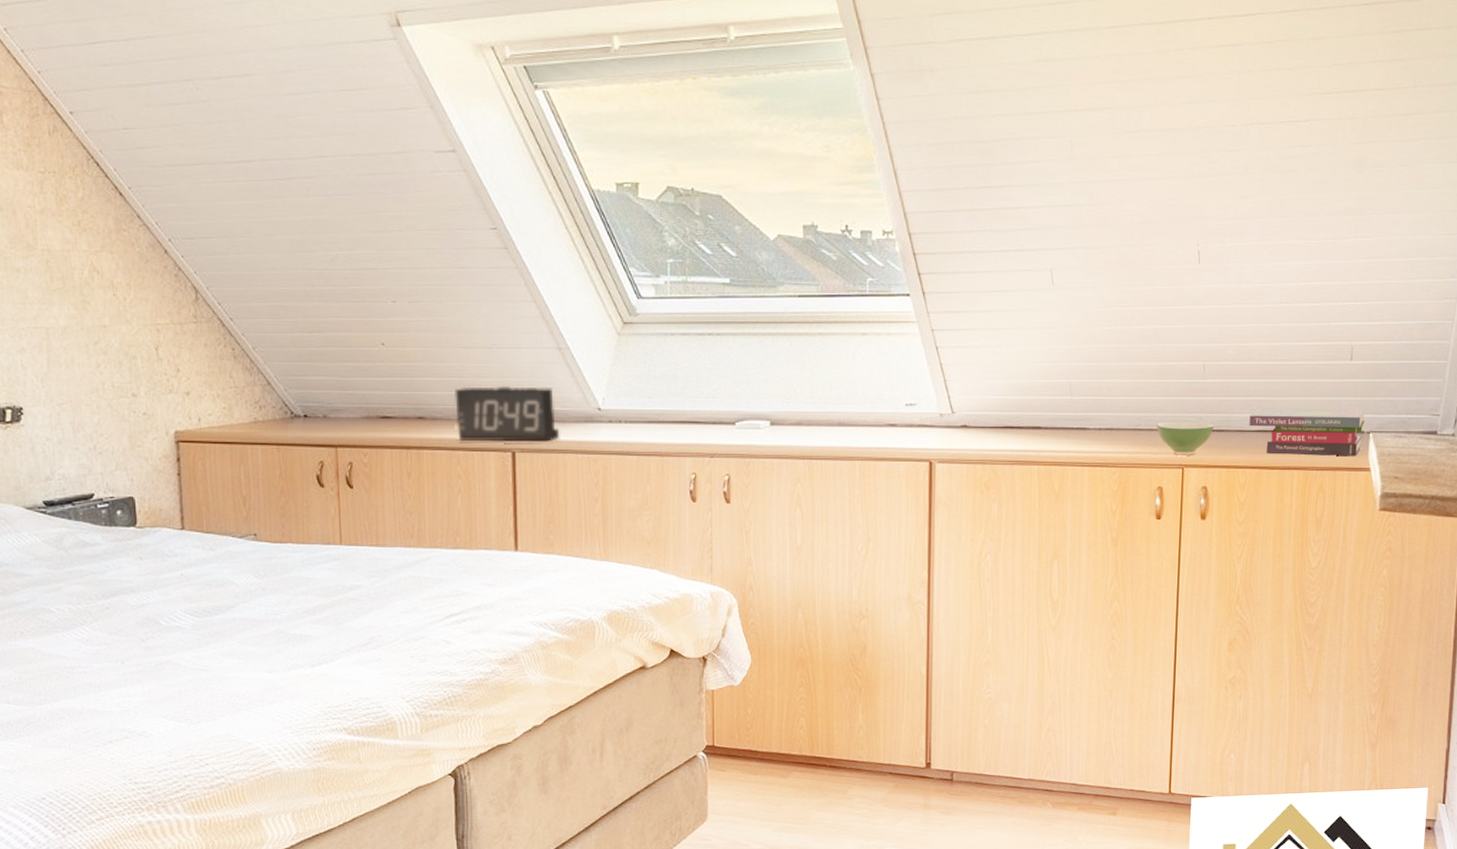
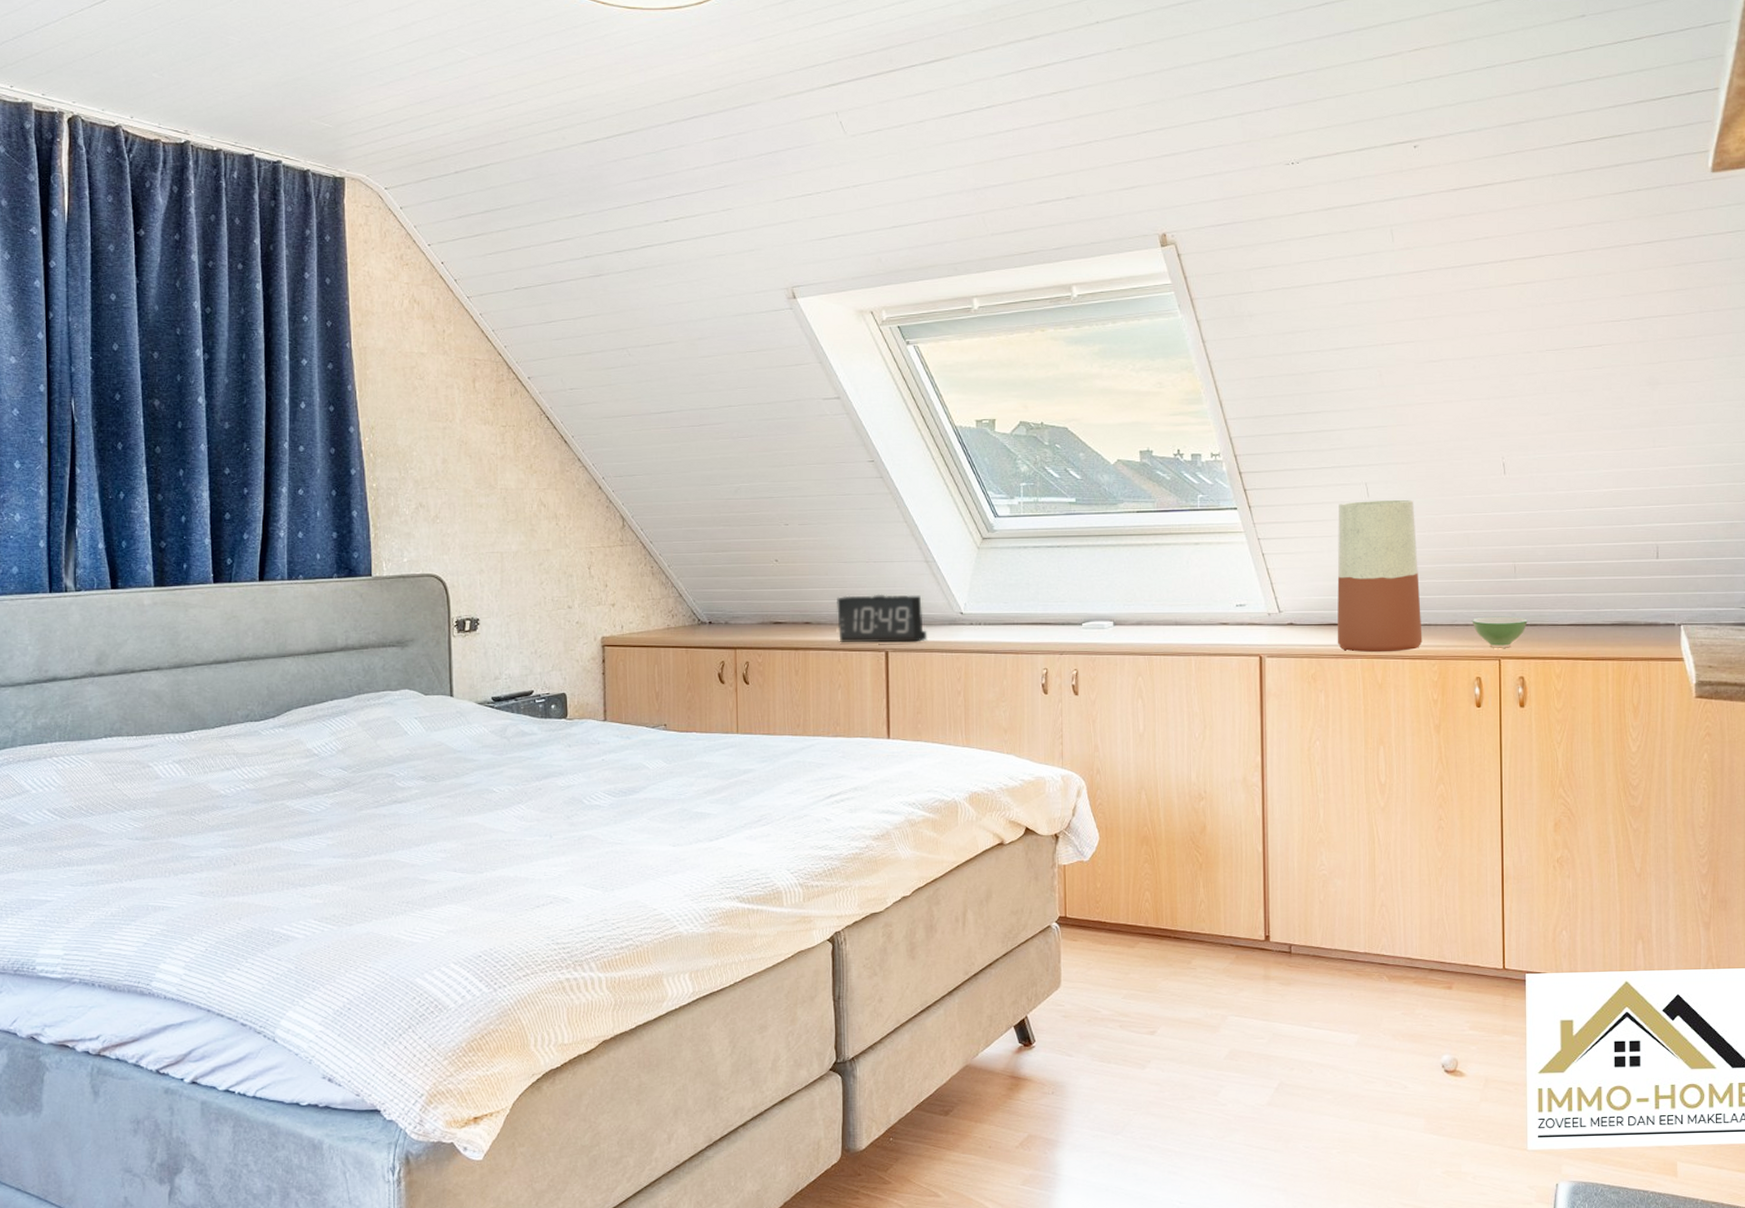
vase: none [1013,289,1104,459] -> present [1337,499,1423,653]
books: present [1249,407,1365,457] -> none [1561,603,1675,647]

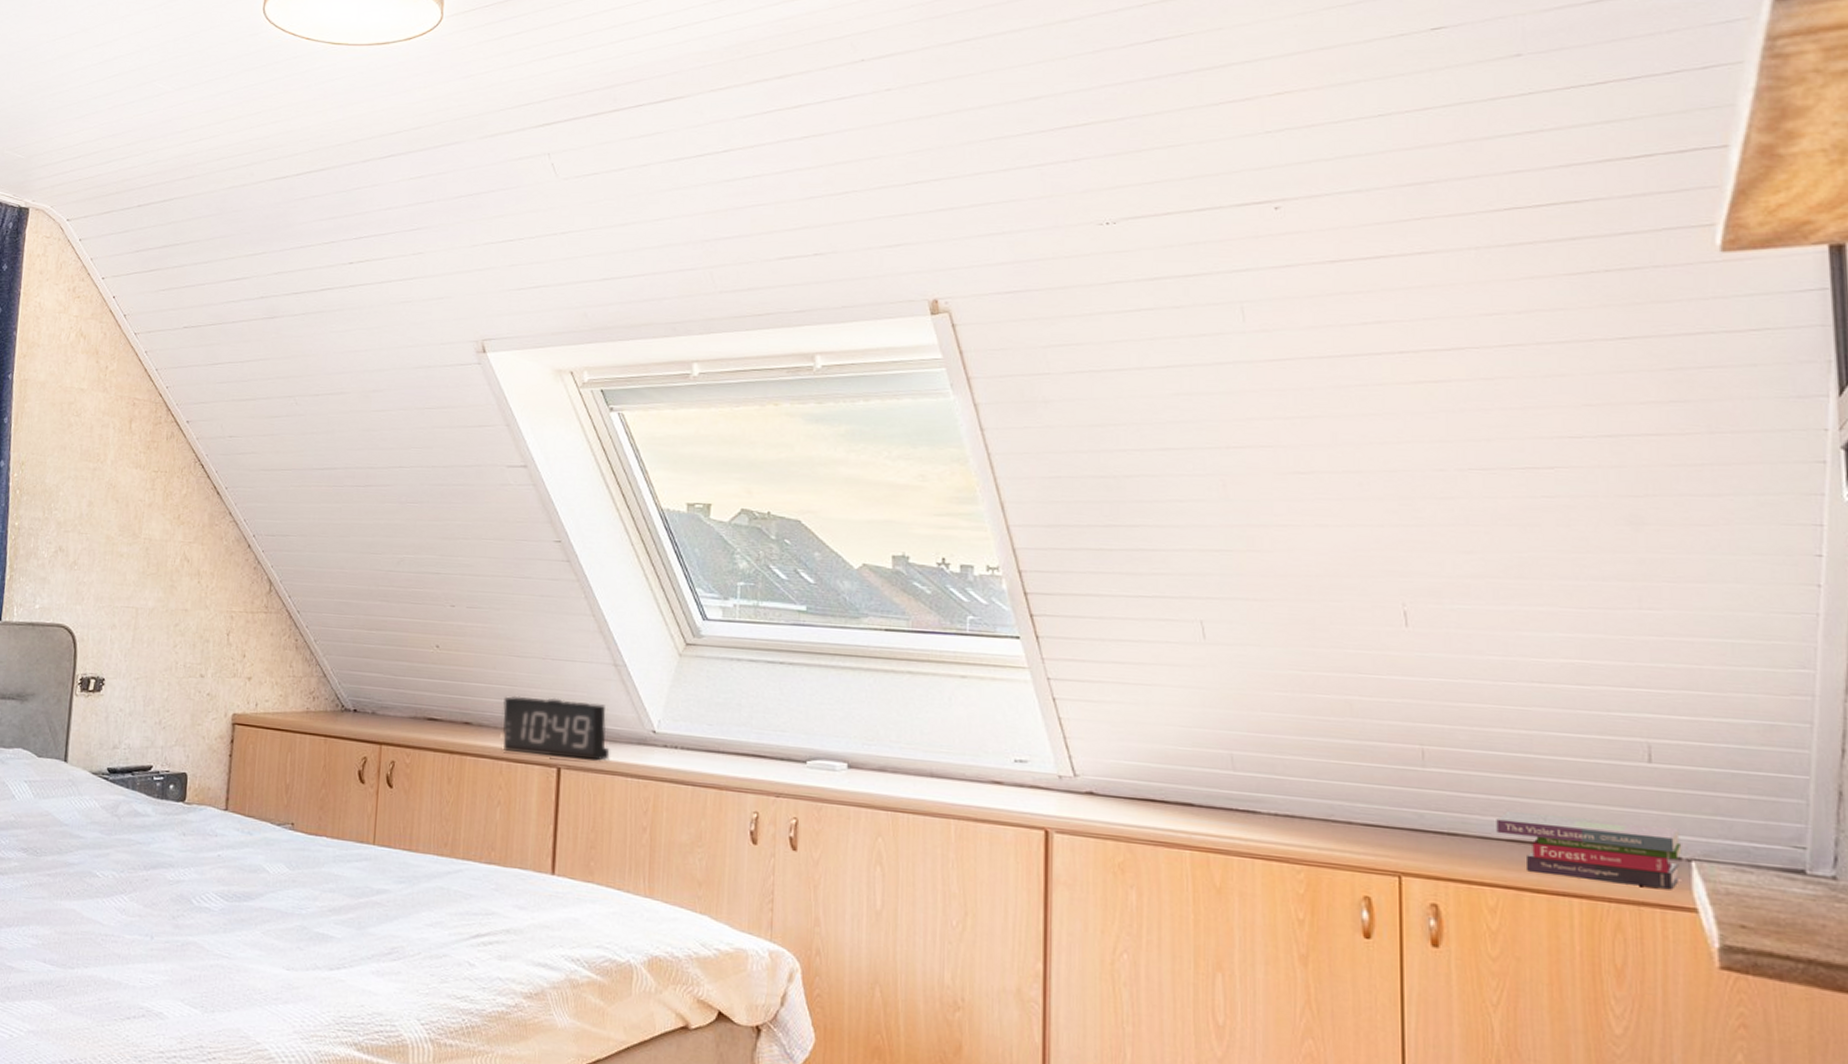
vase: present [1337,499,1423,653] -> none [1156,643,1282,848]
bowl: present [1472,616,1528,649] -> none [1356,814,1443,862]
books: none [1561,603,1675,647] -> present [1496,810,1682,890]

